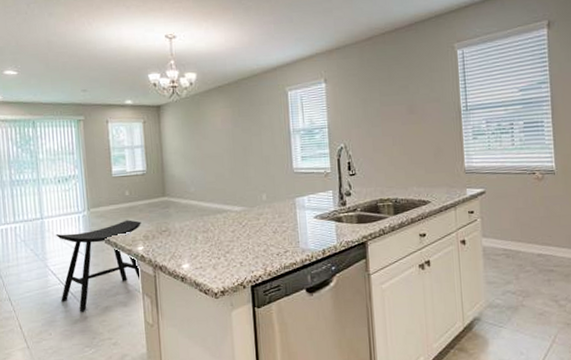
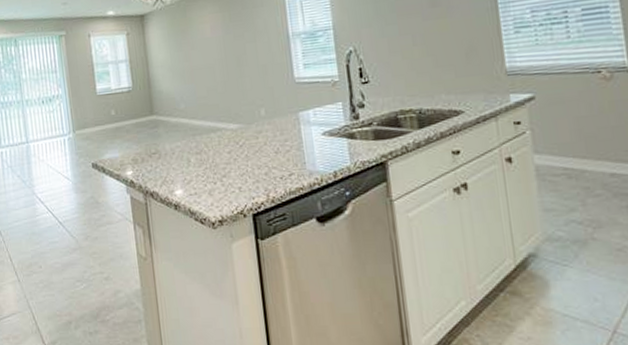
stool: present [56,220,141,312] -> none [42,142,131,243]

